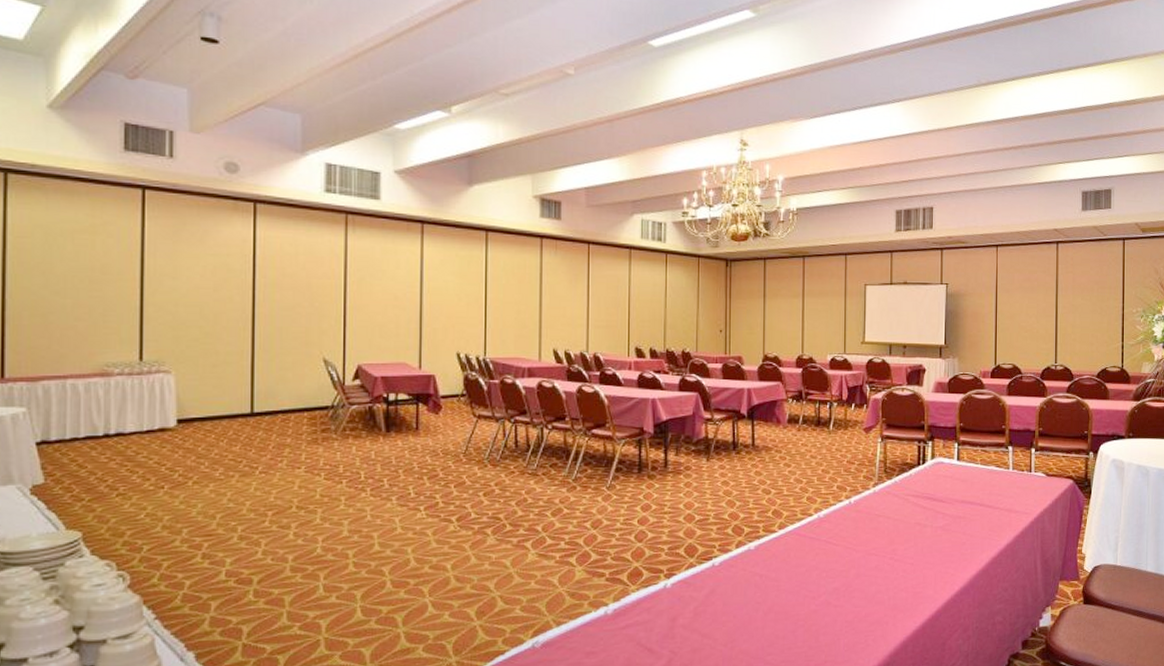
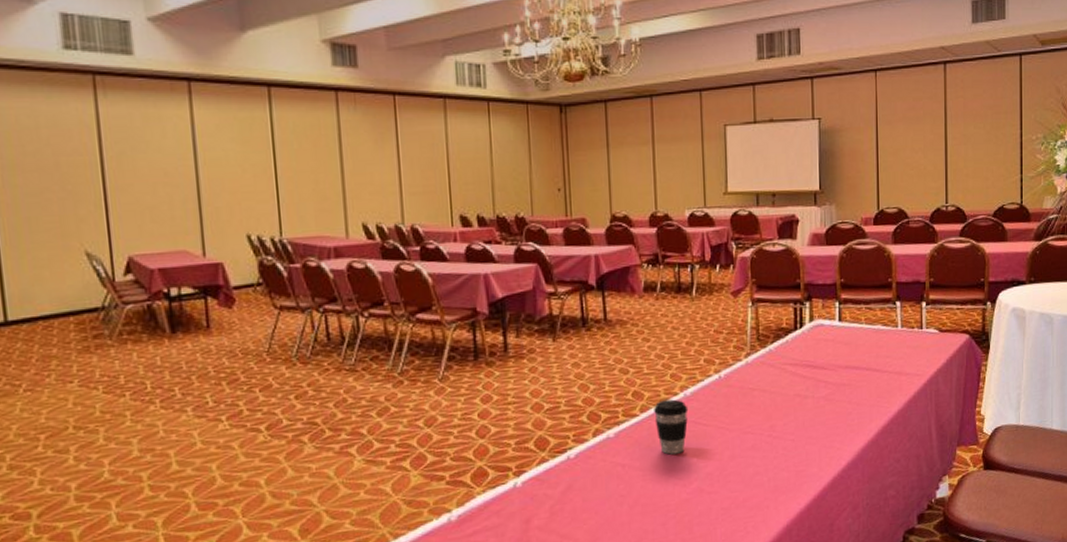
coffee cup: none [791,519,821,569] -> present [654,399,689,455]

